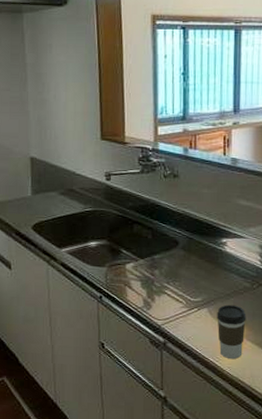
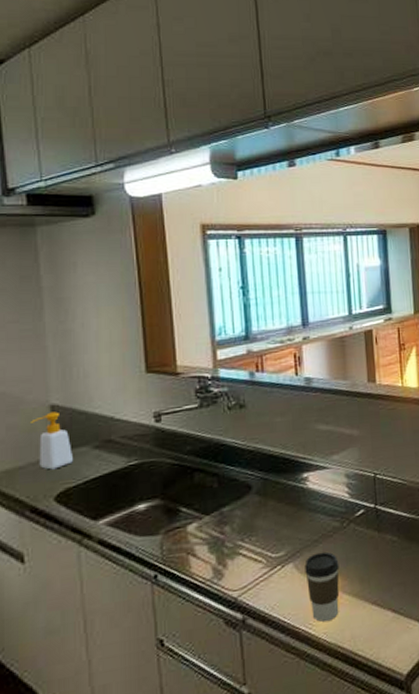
soap bottle: none [16,162,45,206] -> present [29,411,73,470]

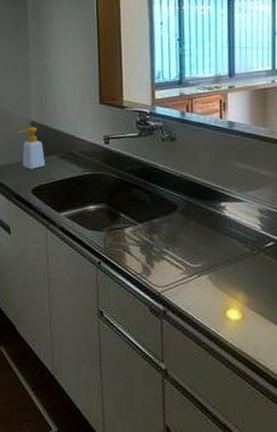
coffee cup: present [305,551,340,623] -> none [217,271,248,330]

